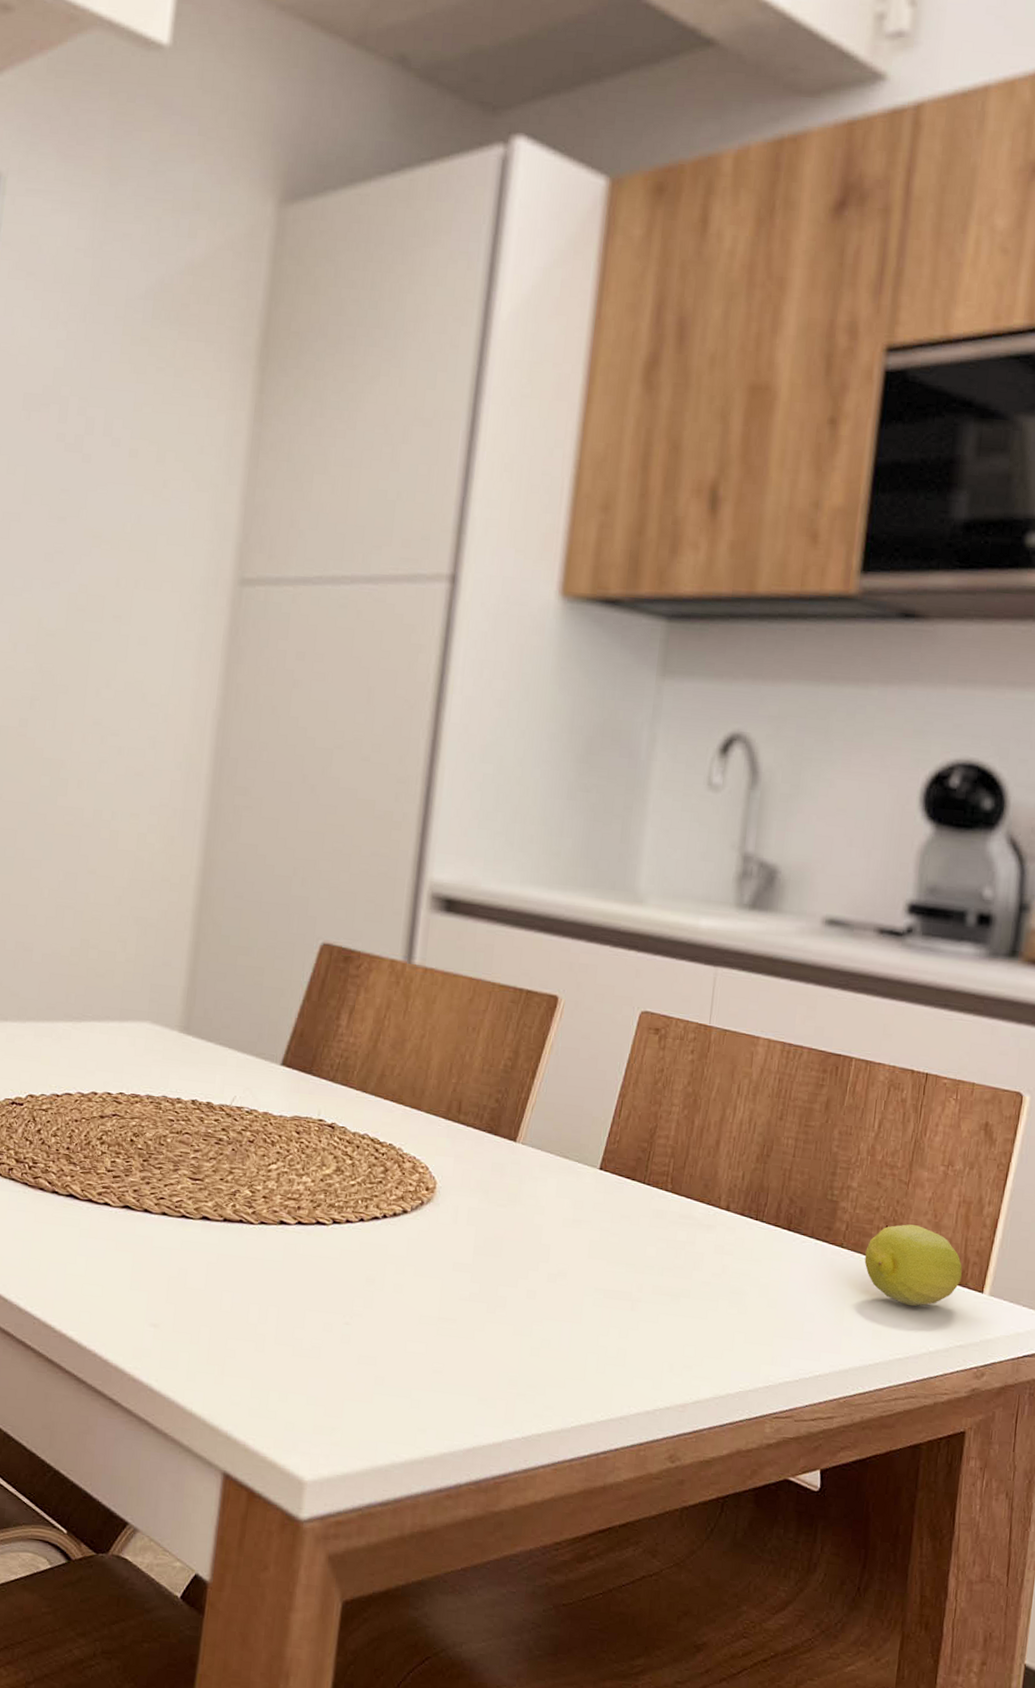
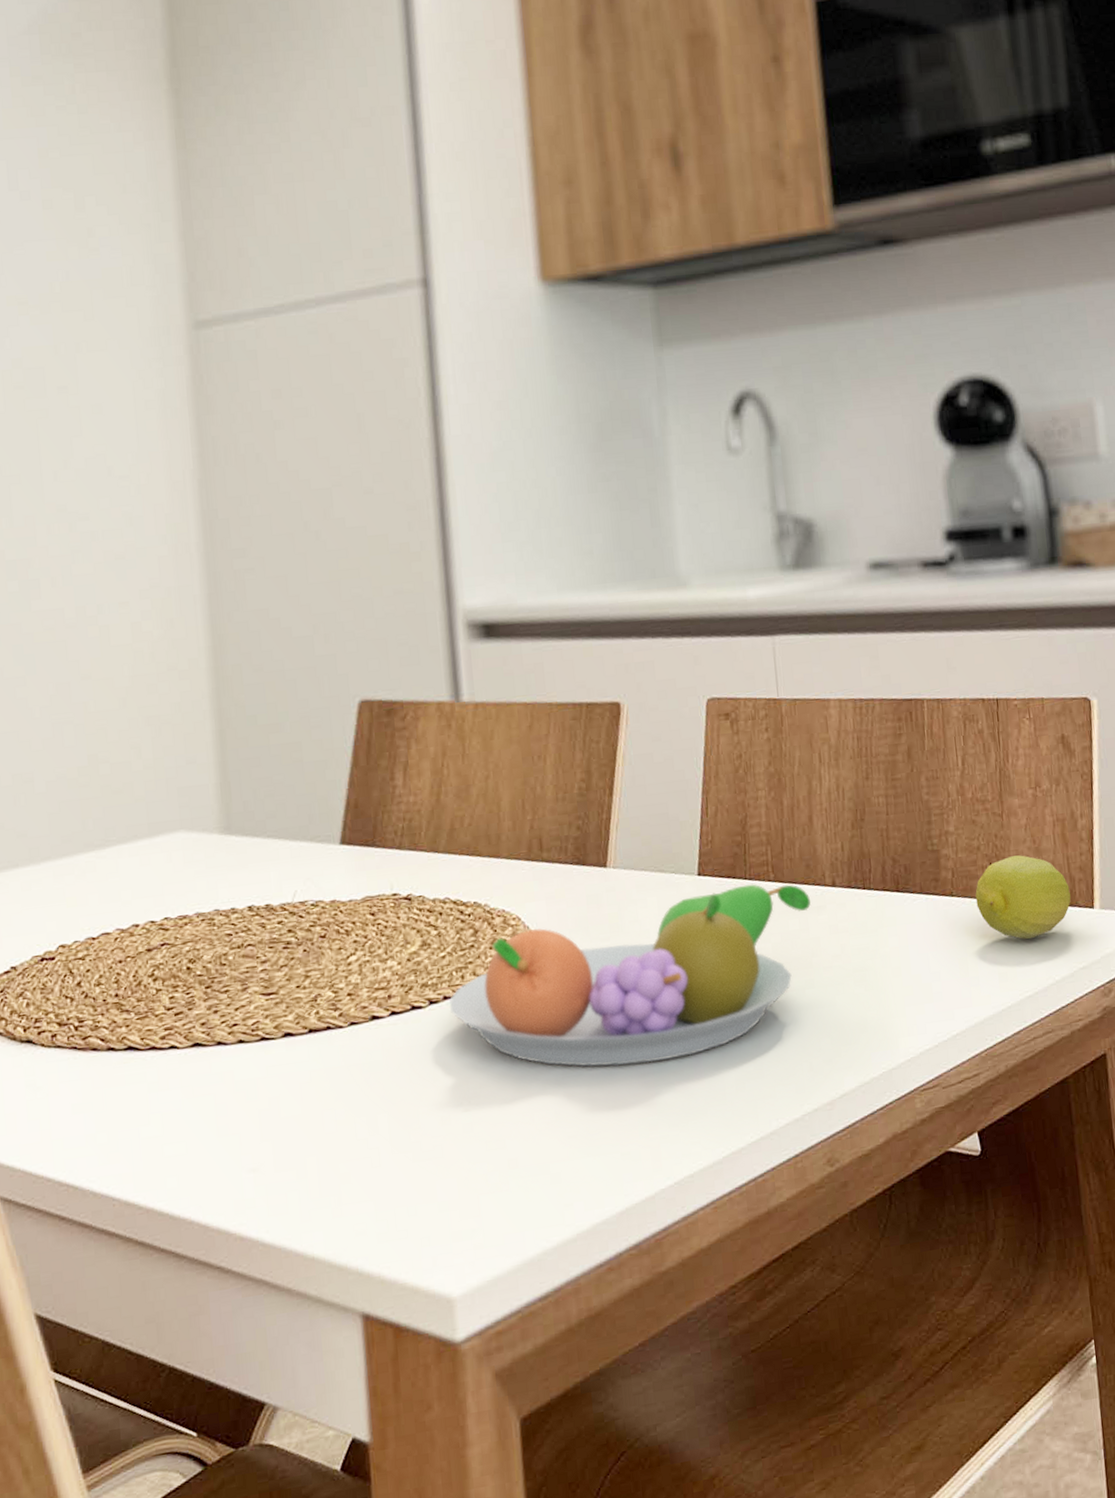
fruit bowl: none [349,1180,702,1329] -> present [449,884,811,1067]

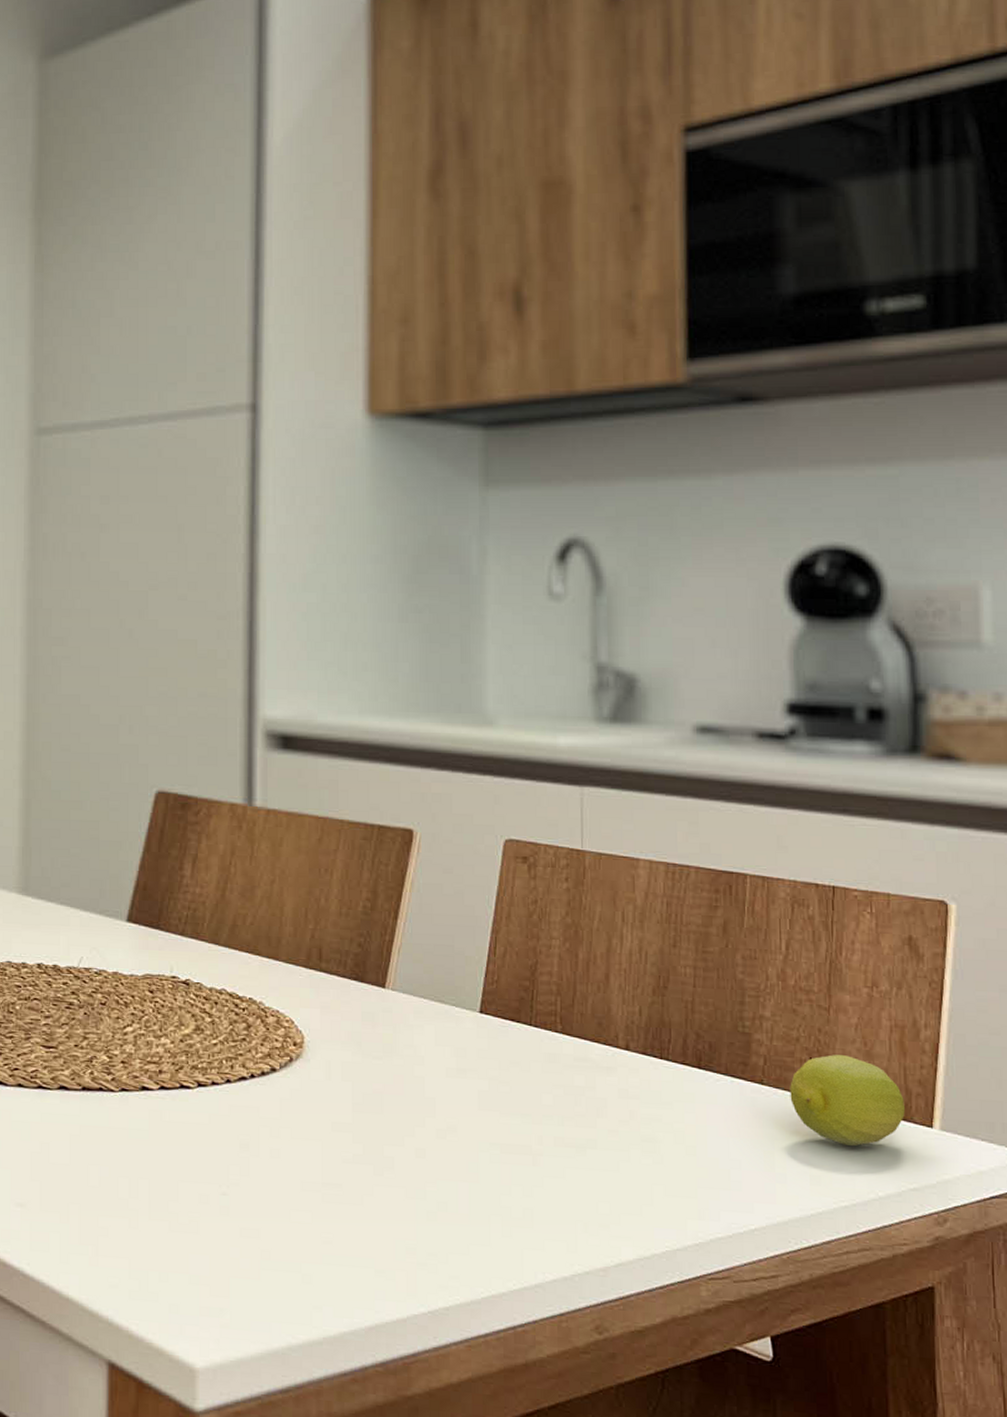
fruit bowl: present [449,884,811,1067] -> none [216,1030,599,1190]

